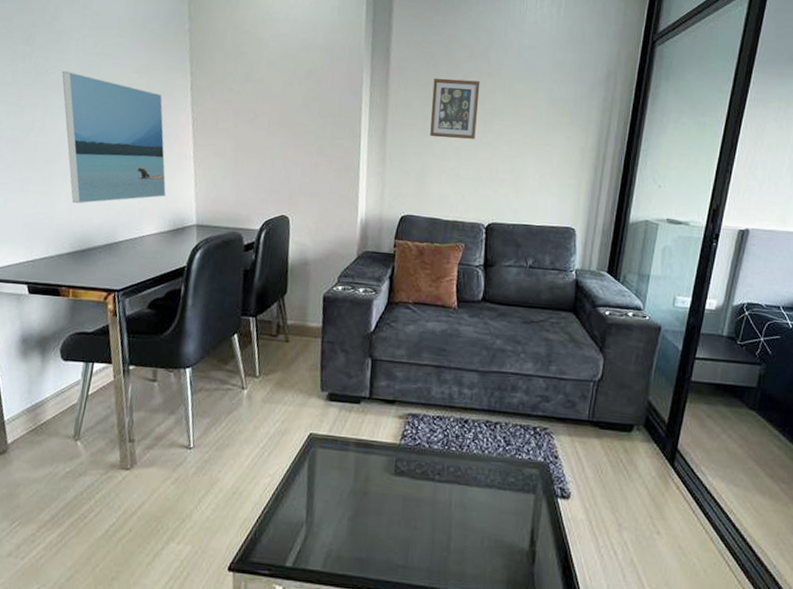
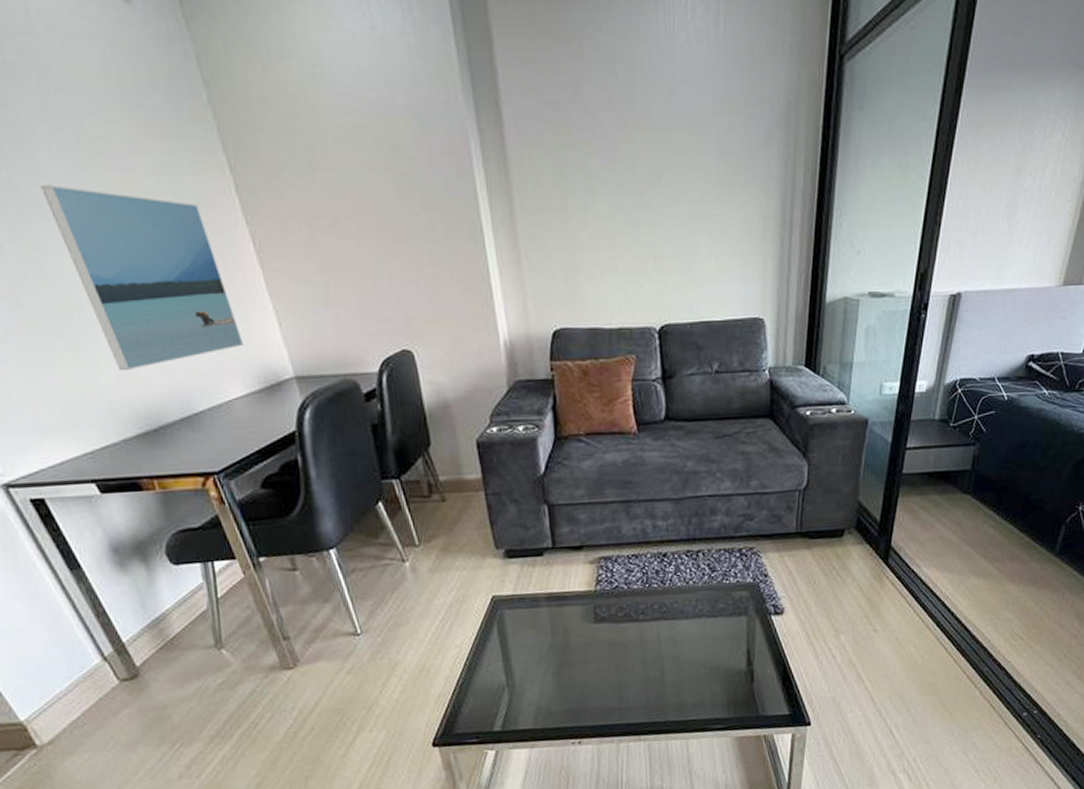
picture frame: present [430,78,481,139] -> none [565,137,630,222]

